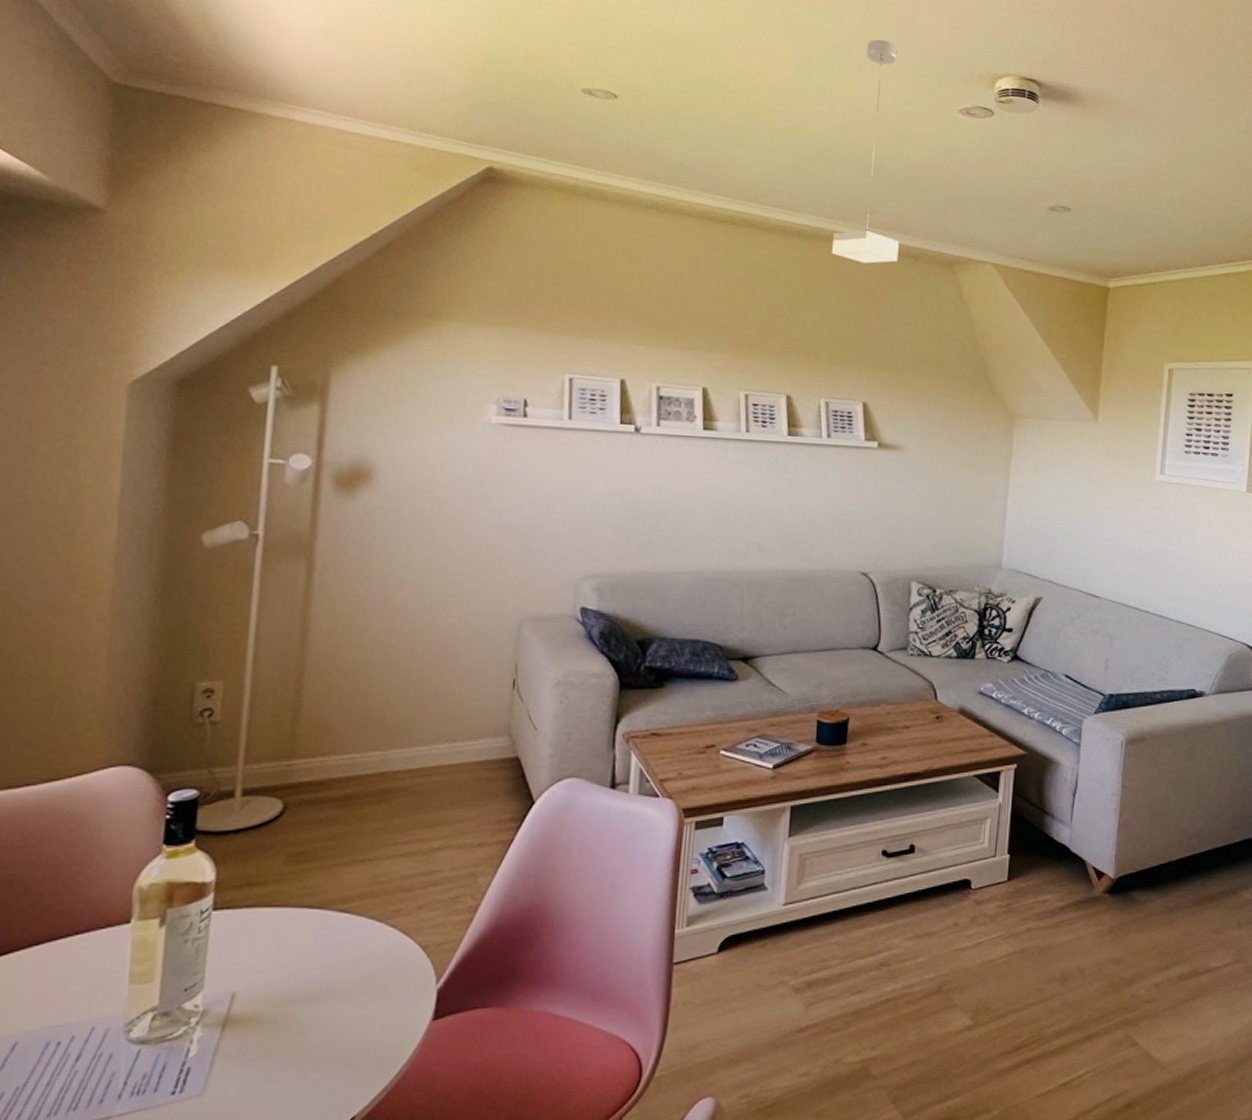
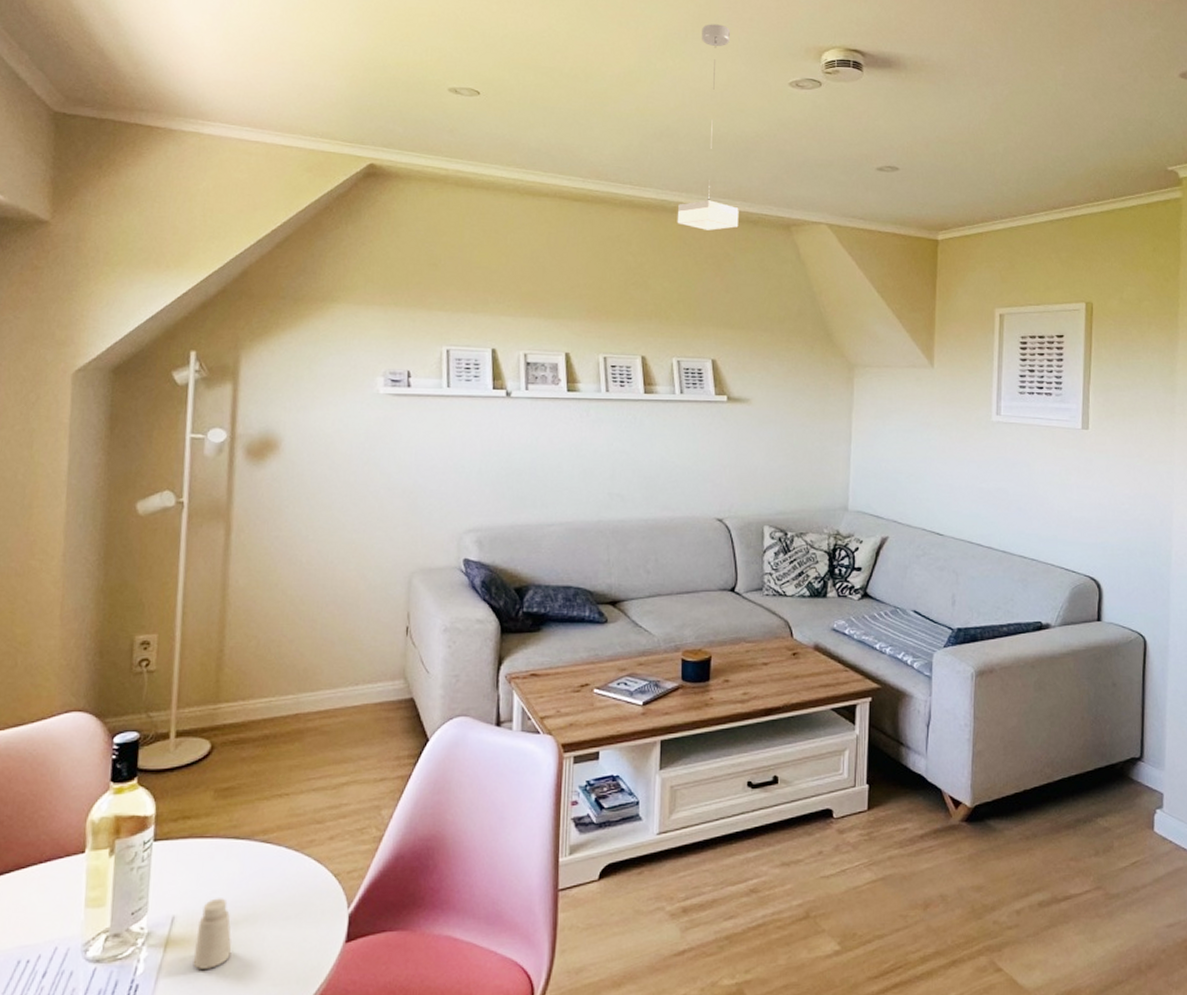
saltshaker: none [255,972,302,1050] -> present [193,898,232,969]

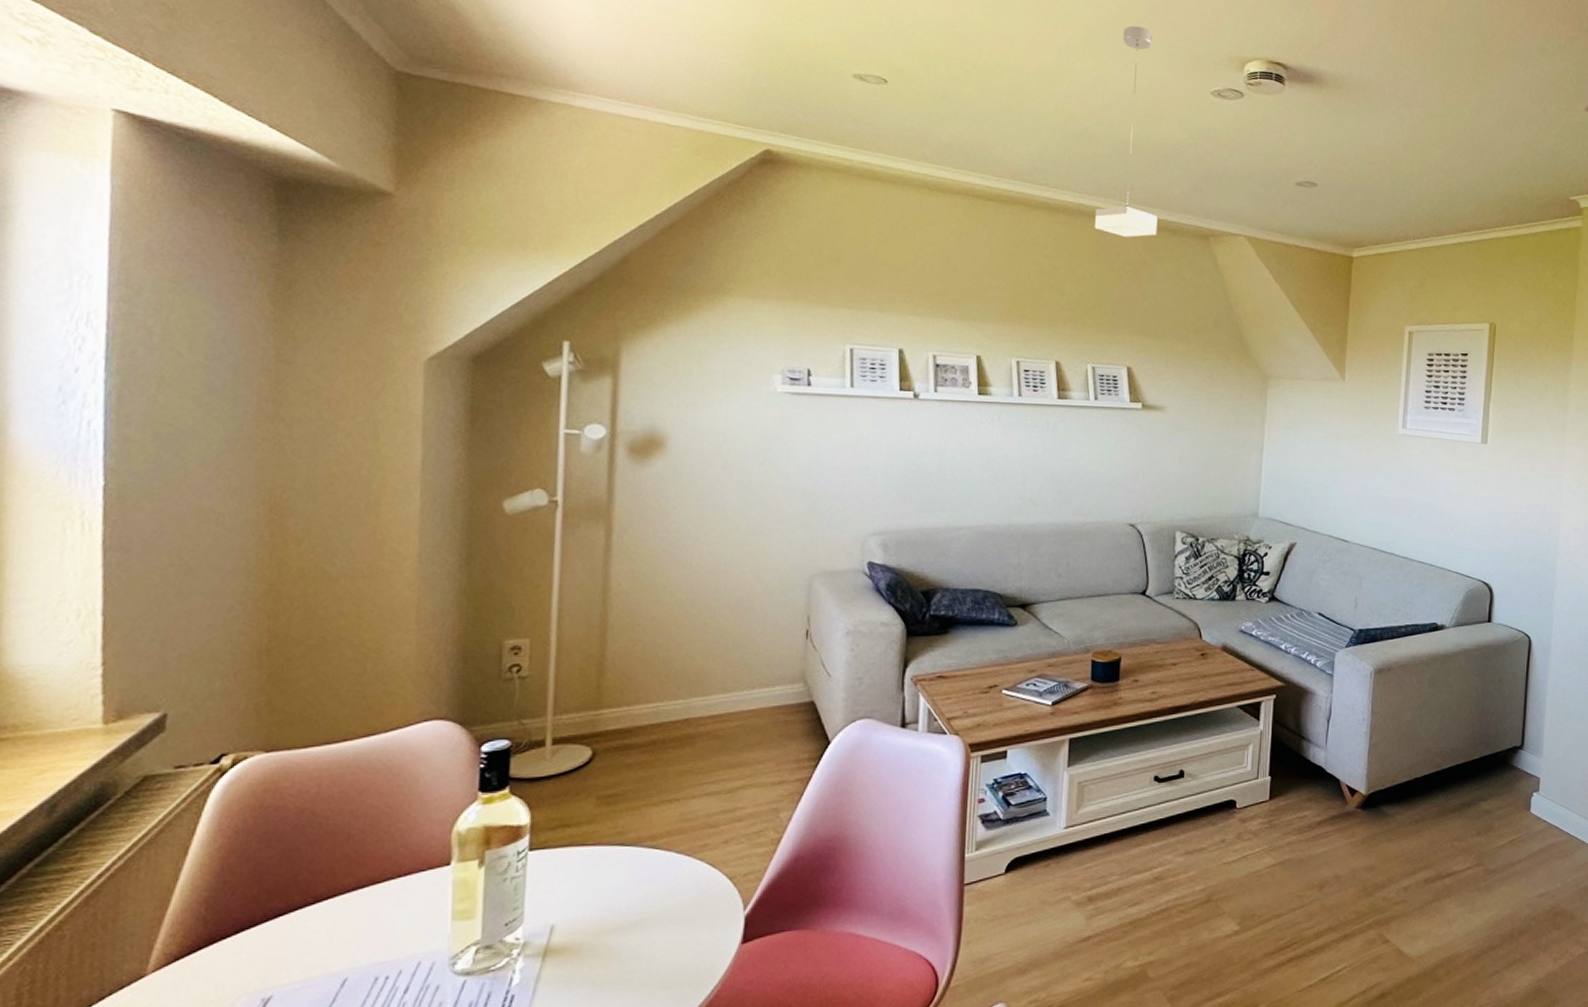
saltshaker: present [193,898,232,969] -> none [575,905,618,977]

